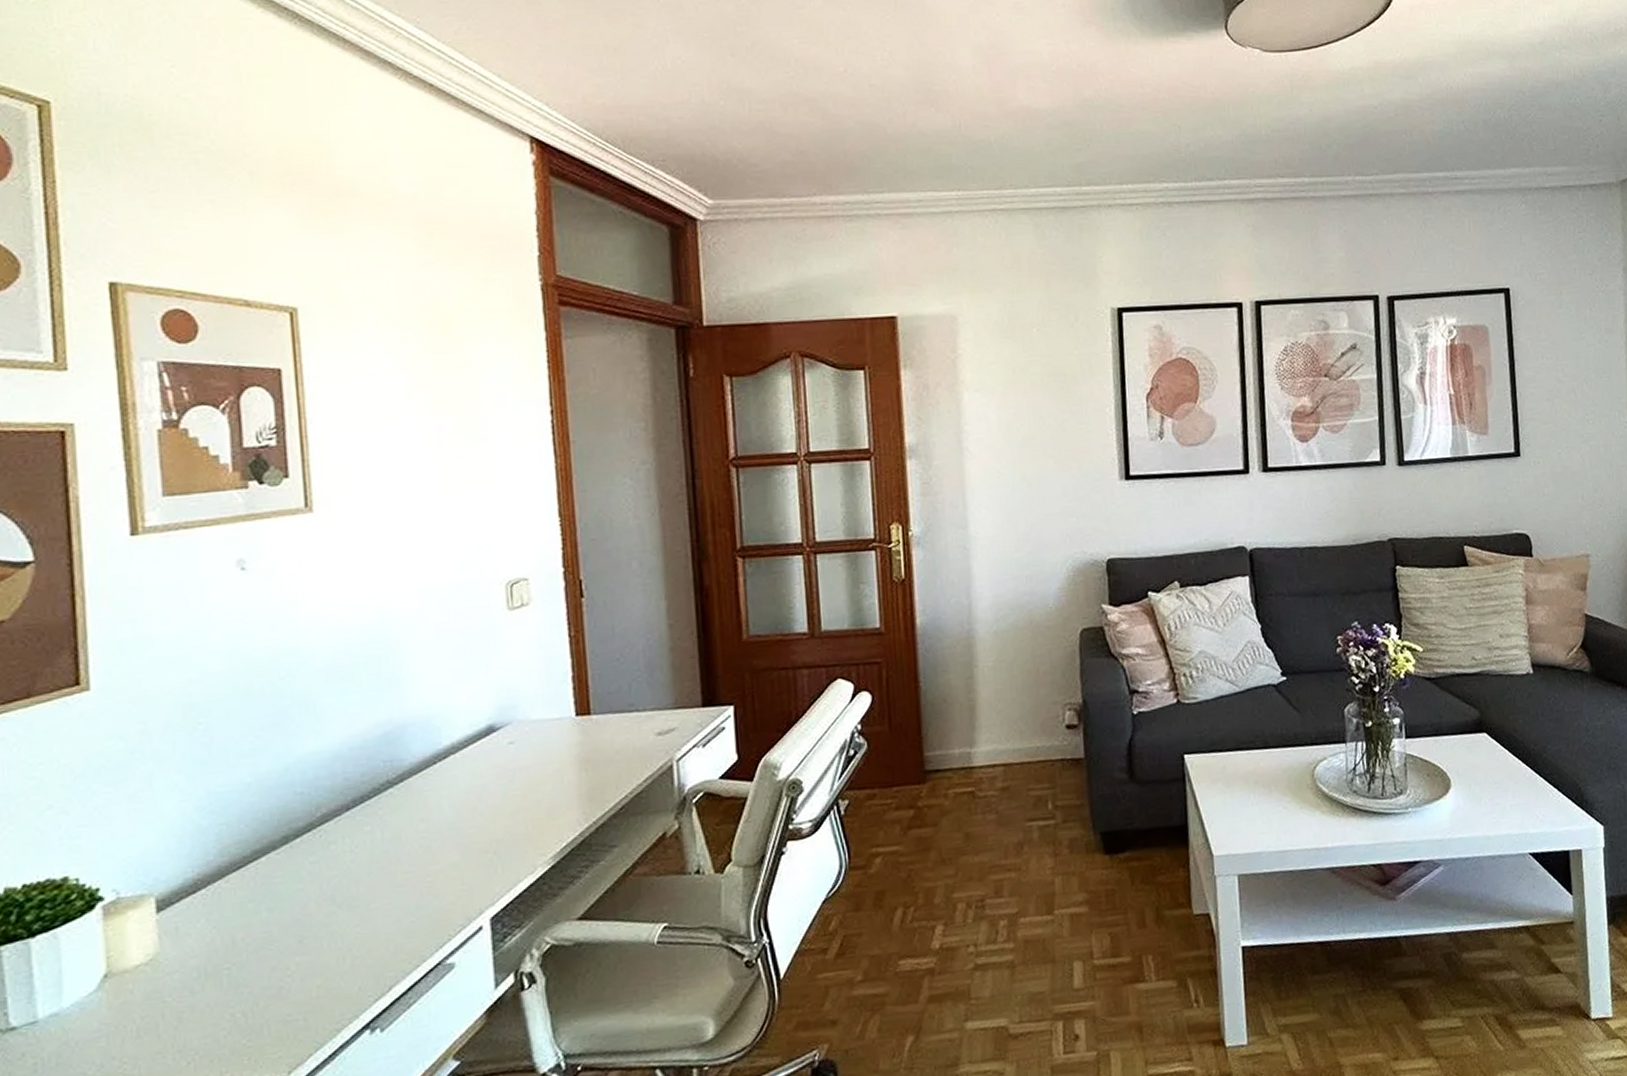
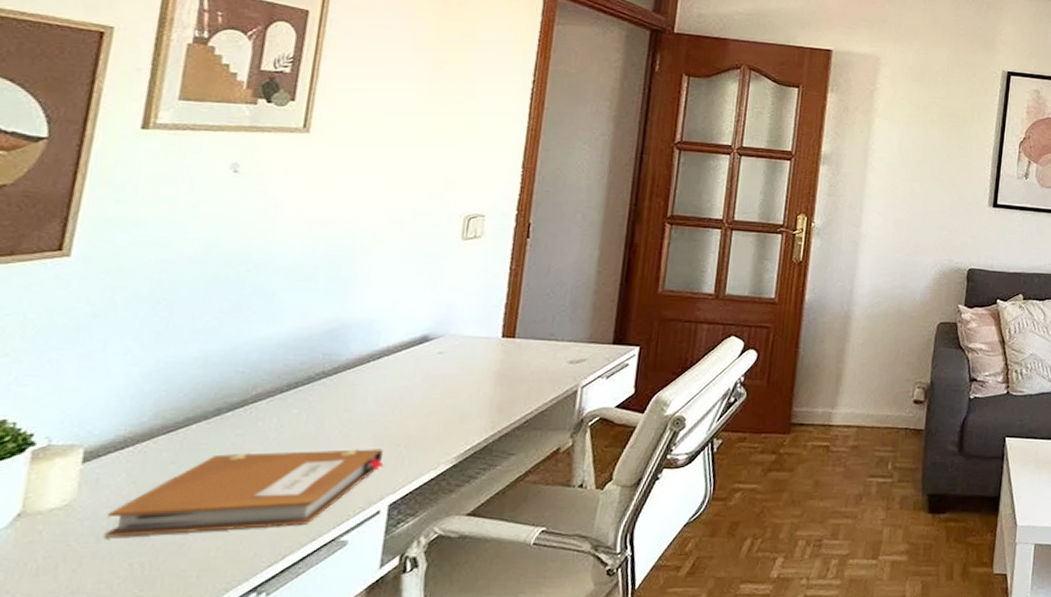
notebook: none [196,858,476,990] -> present [104,449,384,539]

